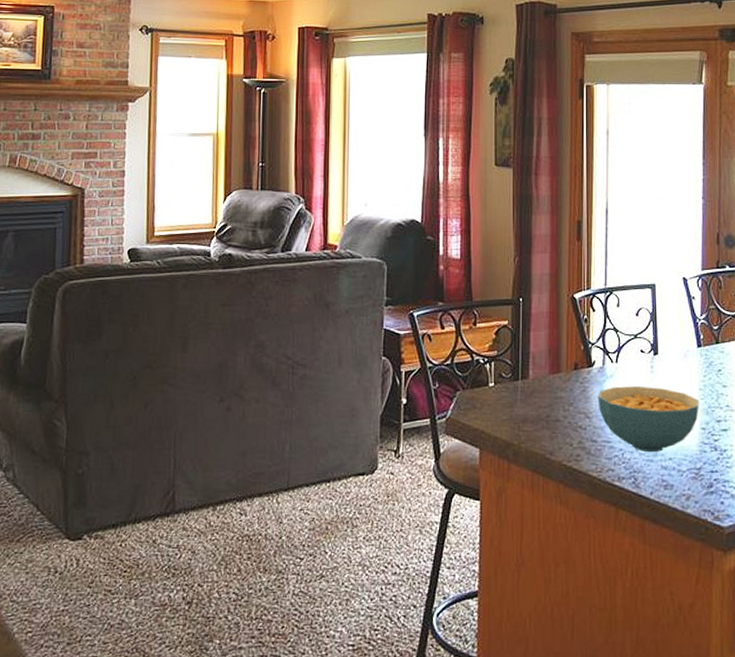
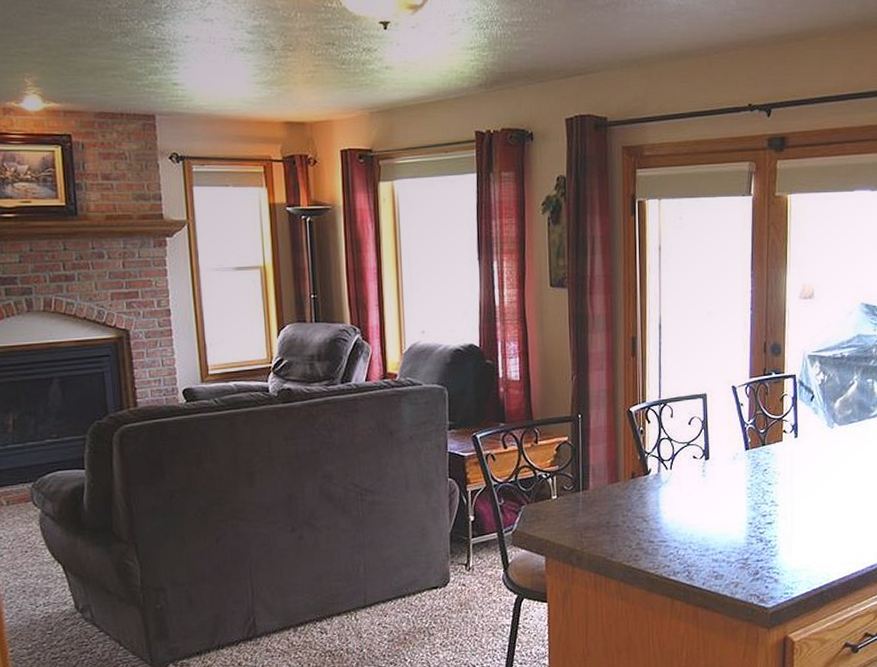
cereal bowl: present [597,386,699,453] -> none [654,489,747,548]

